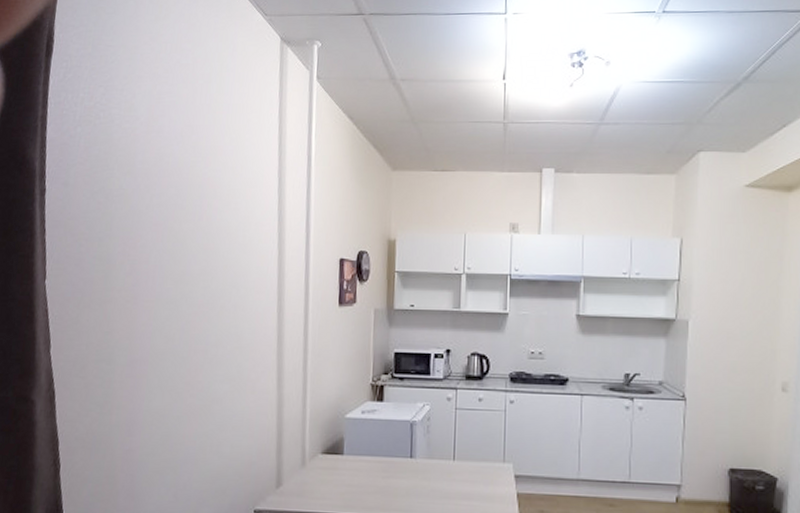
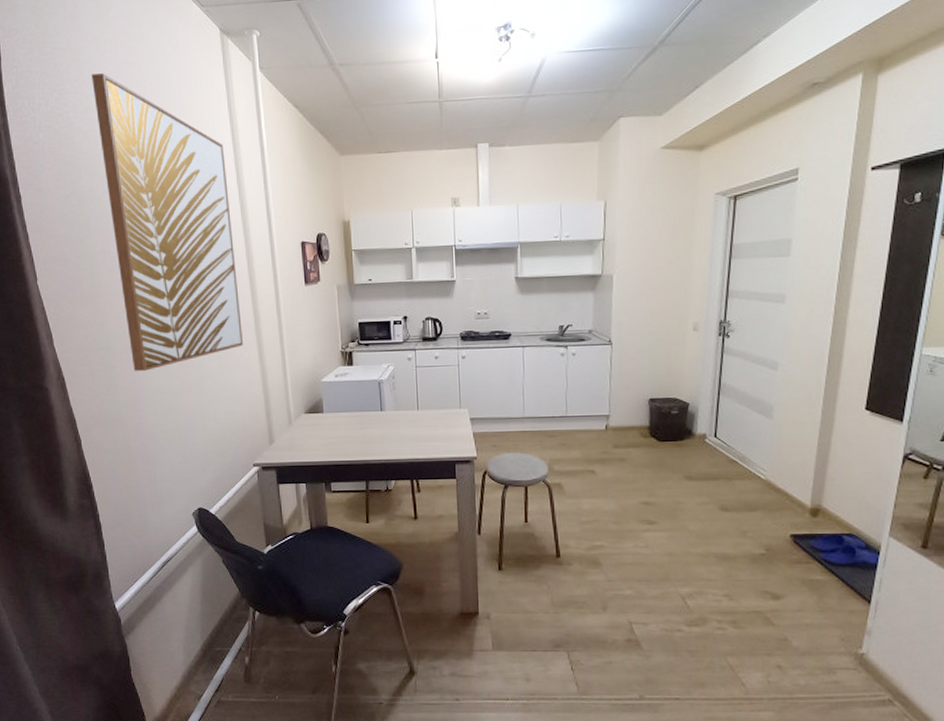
wall art: none [133,73,269,390] -> present [91,73,243,372]

